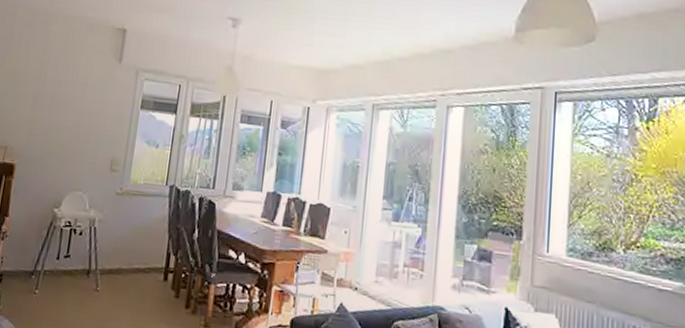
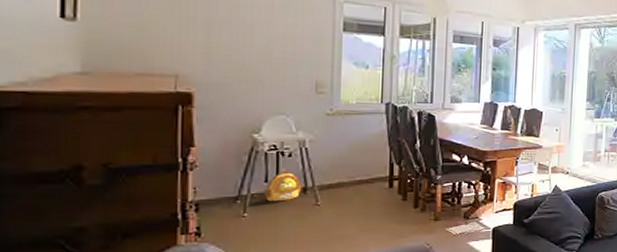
backpack: none [55,246,87,282] -> present [265,168,302,202]

